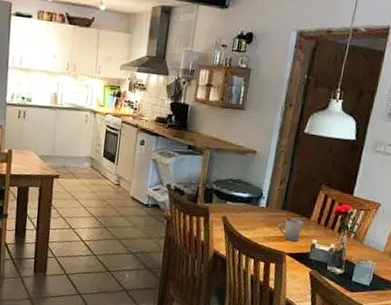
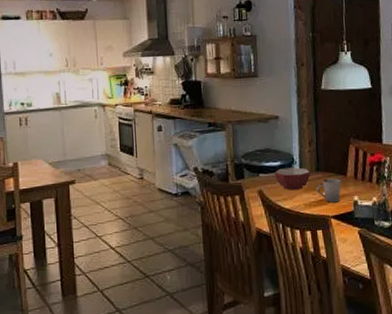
bowl: none [241,200,276,223] -> present [275,167,311,191]

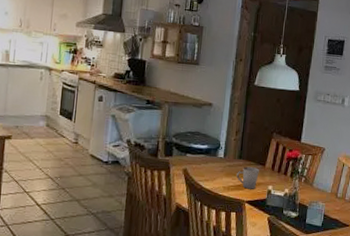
bowl: present [275,167,311,191] -> none [200,151,234,173]

